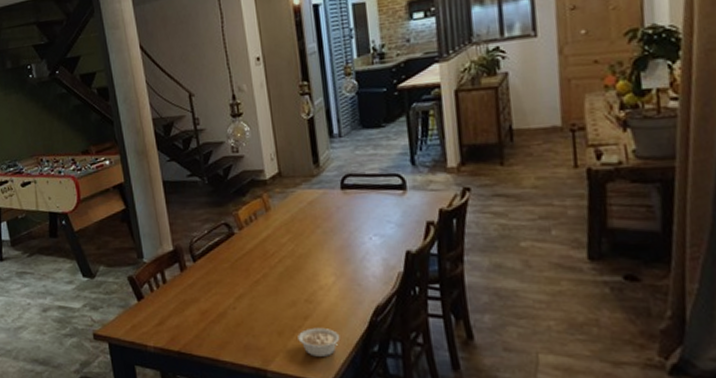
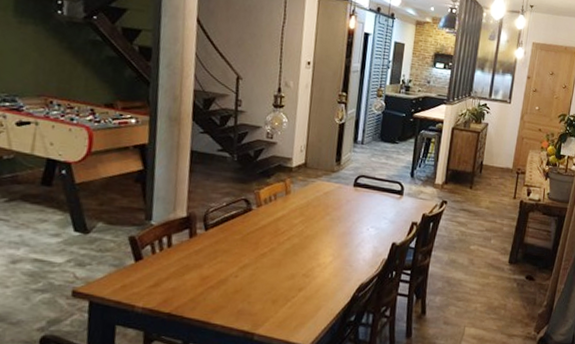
legume: present [298,327,340,357] -> none [289,298,326,323]

